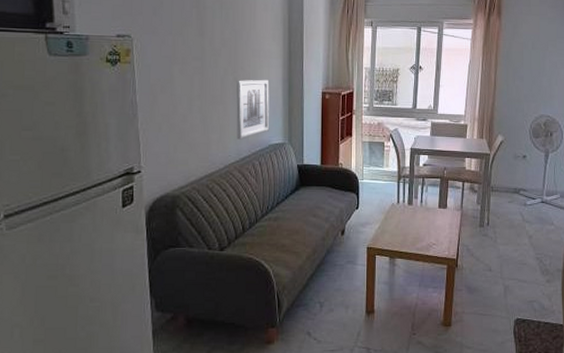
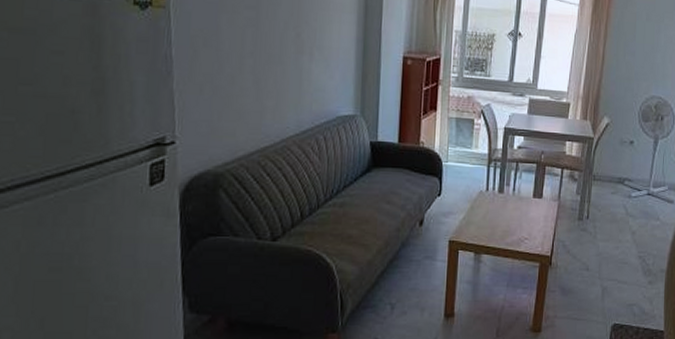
wall art: present [236,79,269,140] -> none [297,37,340,109]

